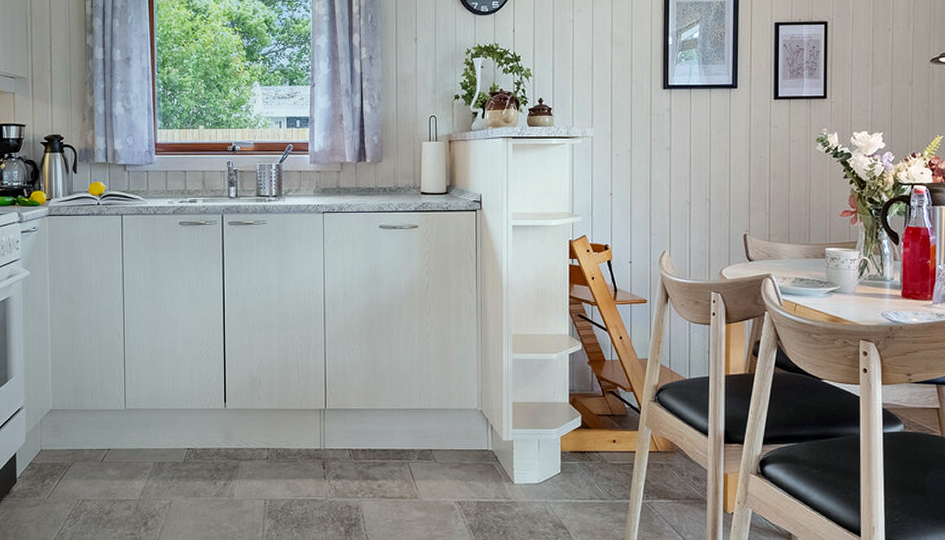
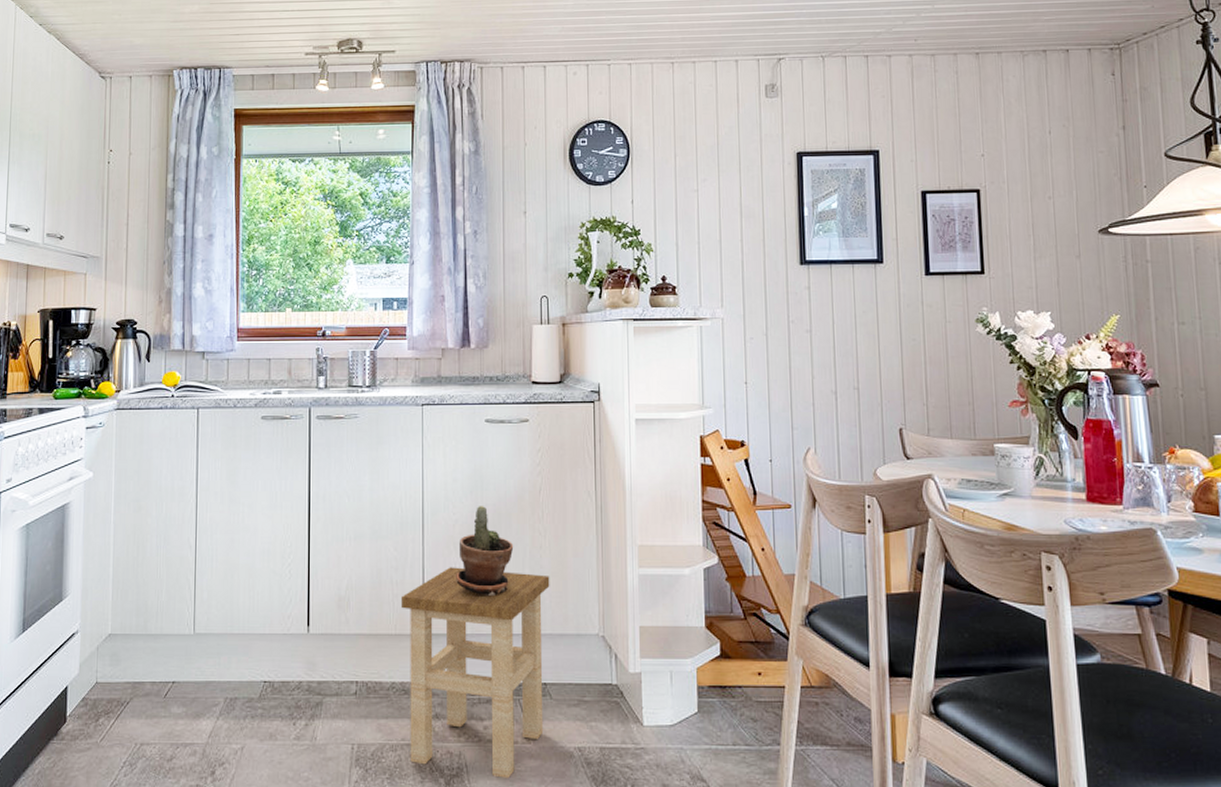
stool: none [305,353,436,526] -> present [400,567,550,778]
potted plant: none [354,301,404,378] -> present [456,506,514,597]

